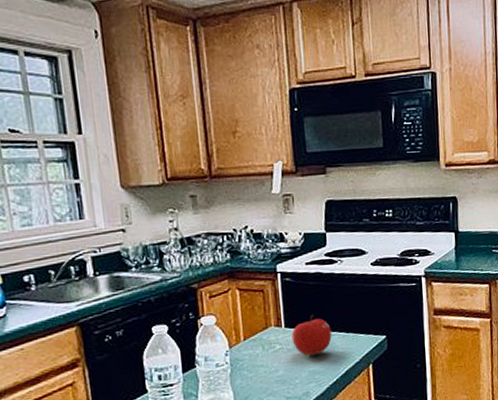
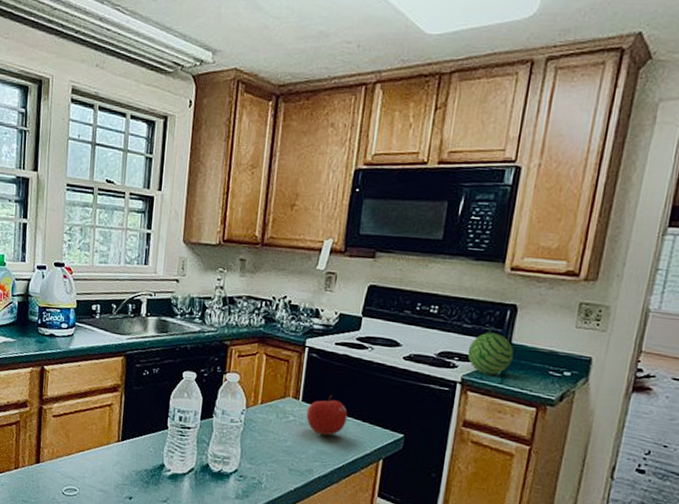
fruit: none [424,220,463,264] -> present [467,326,514,375]

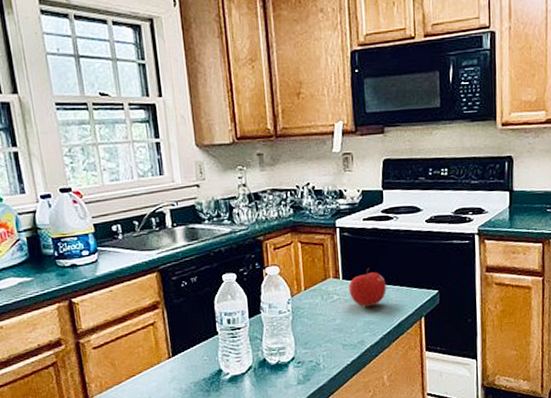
fruit: present [467,326,514,375] -> none [479,179,517,222]

